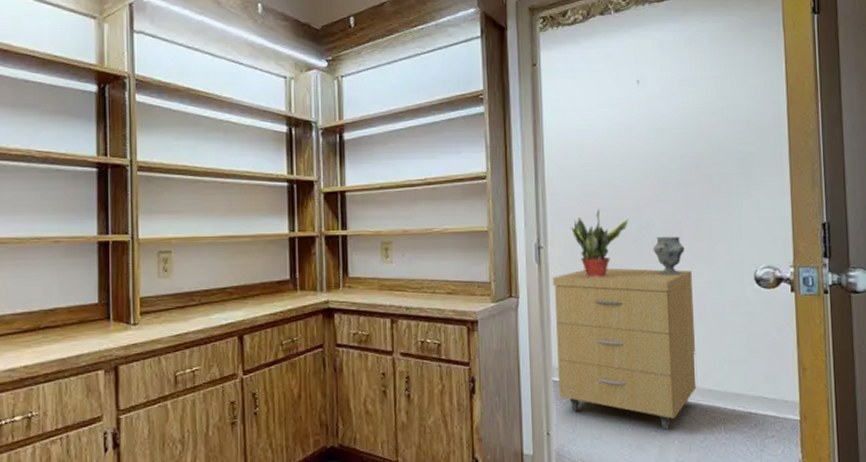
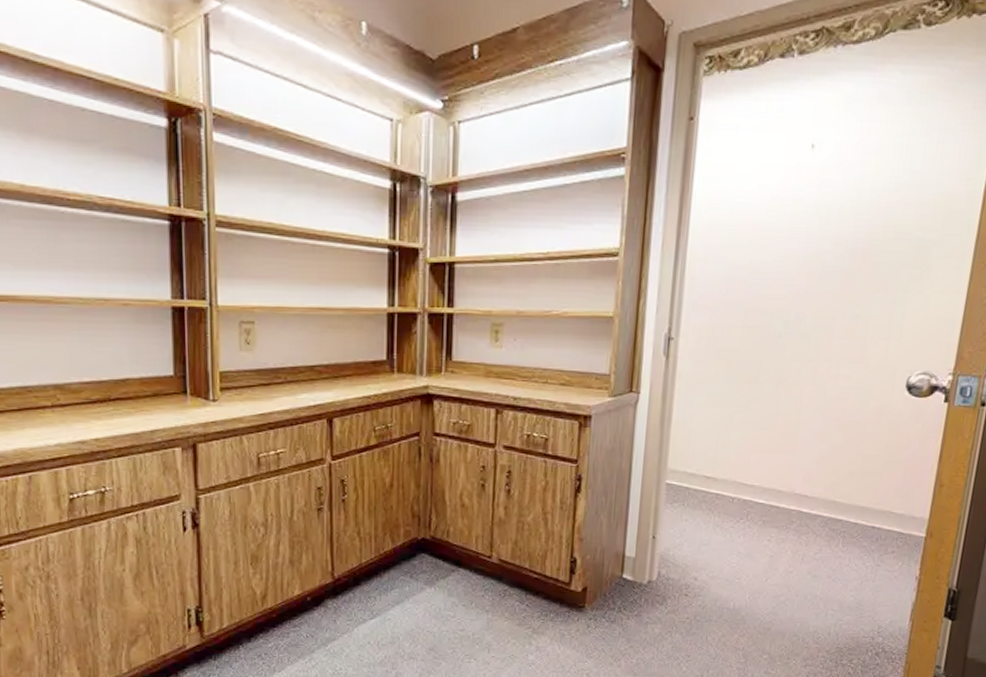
storage cabinet: present [552,268,698,431] -> none [671,365,837,540]
potted plant: present [571,208,629,278] -> none [708,297,776,376]
decorative vase: present [653,236,684,275] -> none [797,333,834,377]

